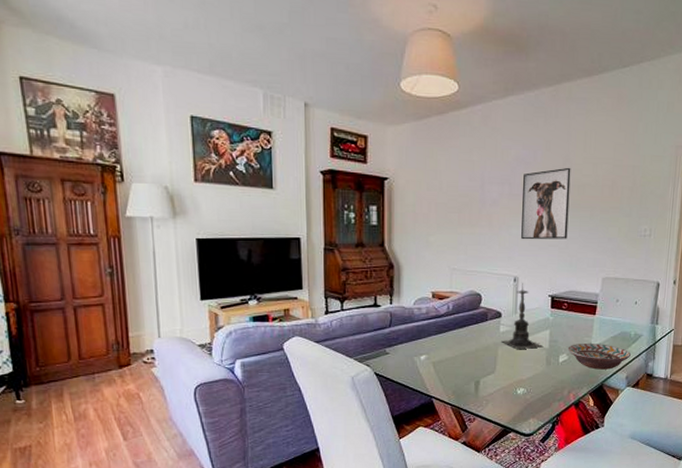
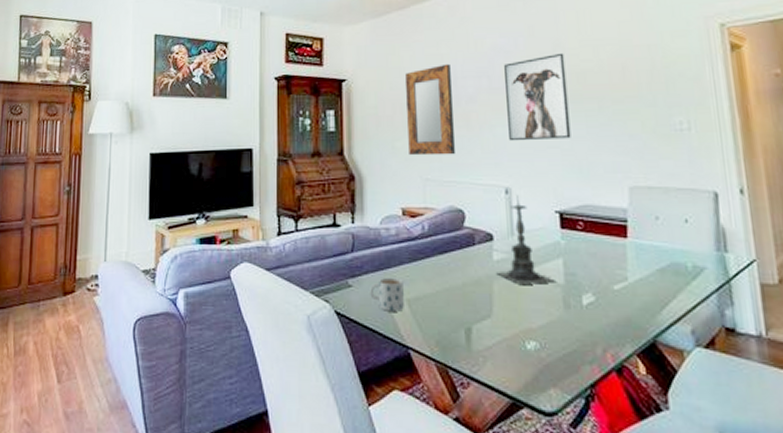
mug: none [403,346,430,371] -> present [370,277,404,312]
home mirror: none [440,169,480,250] -> present [404,63,455,156]
decorative bowl: present [567,344,632,370] -> none [592,279,694,319]

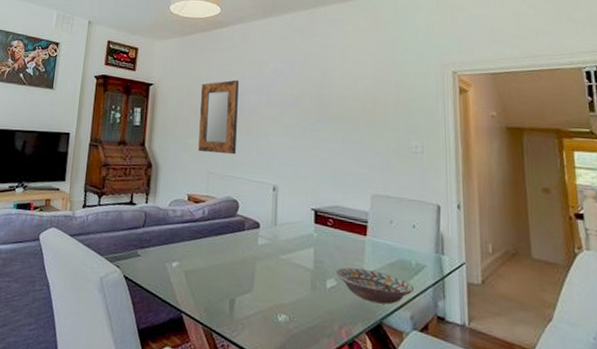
mug: present [370,277,404,312] -> none [154,250,183,281]
candle holder: present [496,194,555,284] -> none [259,192,306,268]
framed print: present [504,52,571,141] -> none [280,81,330,151]
decorative bowl: none [592,279,694,319] -> present [336,268,415,305]

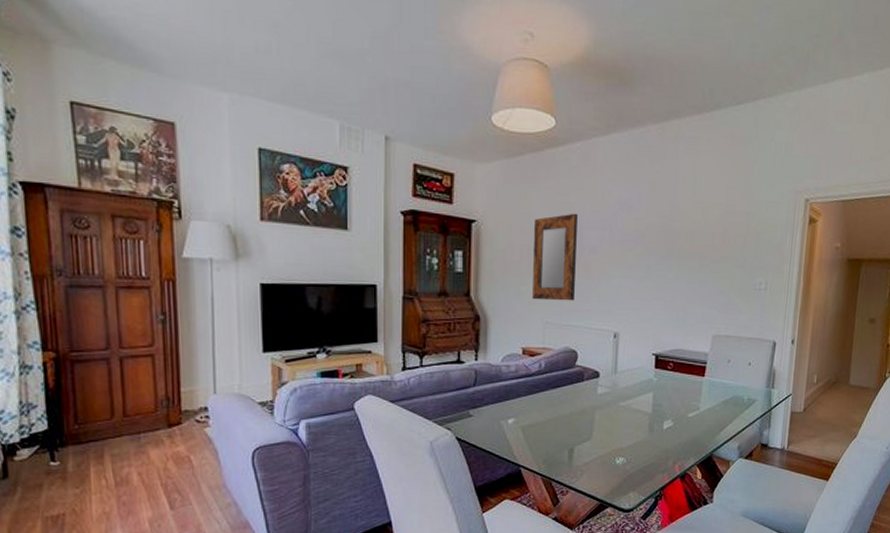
decorative bowl: present [336,268,415,305] -> none [673,408,745,438]

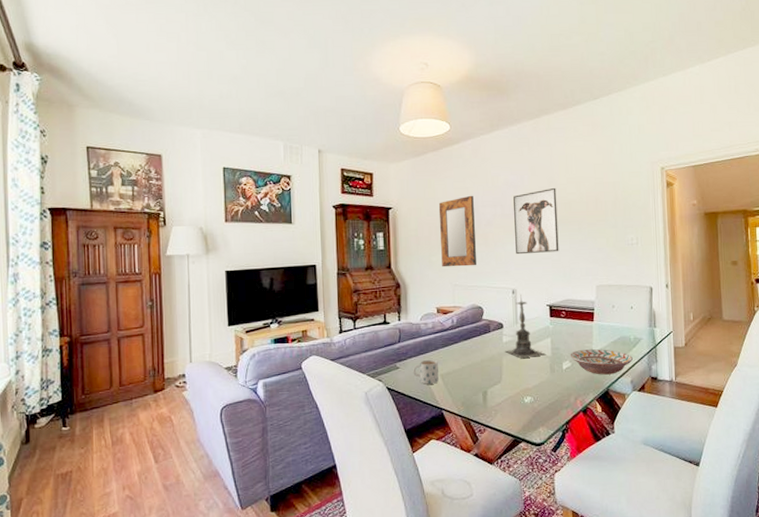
mug: none [489,408,519,437] -> present [413,359,439,384]
candle holder: none [599,339,645,413] -> present [505,294,545,358]
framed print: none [623,212,679,292] -> present [513,187,559,255]
decorative bowl: none [673,408,745,438] -> present [570,349,634,375]

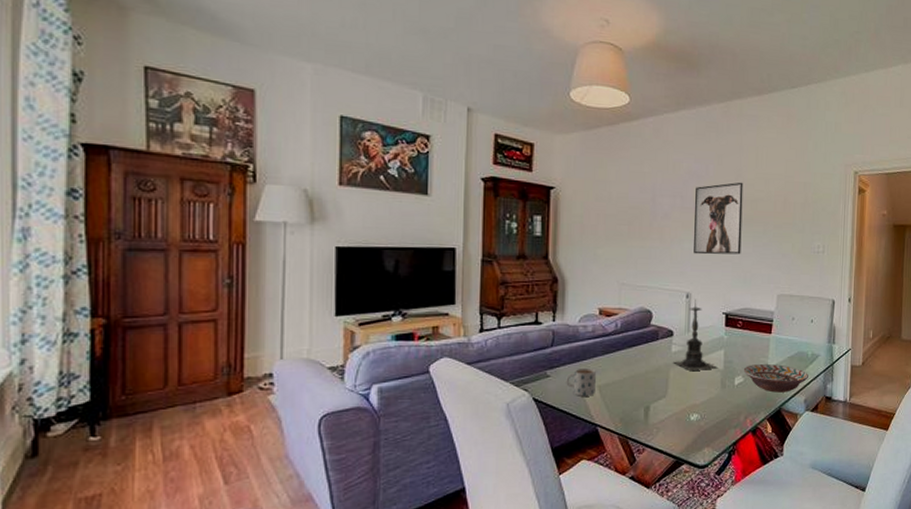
home mirror: present [438,195,476,268] -> none [609,181,651,264]

